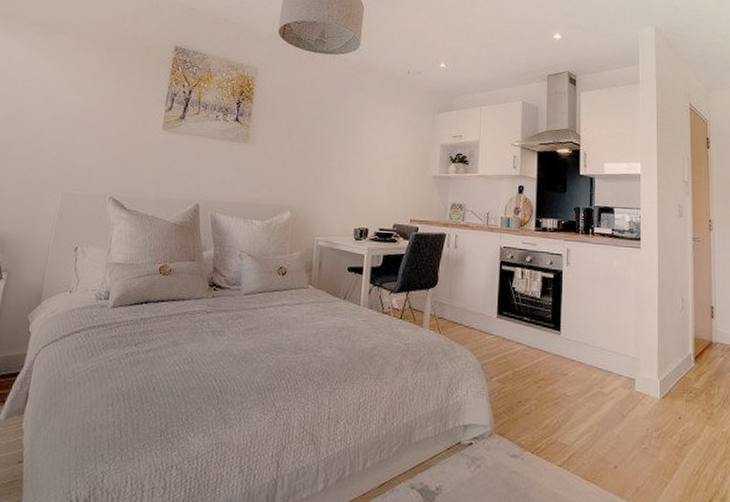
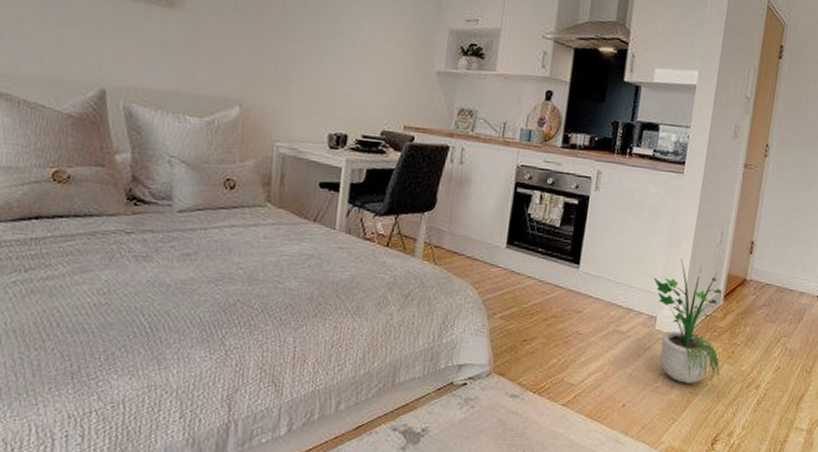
potted plant: none [627,323,704,445] -> present [653,258,722,384]

